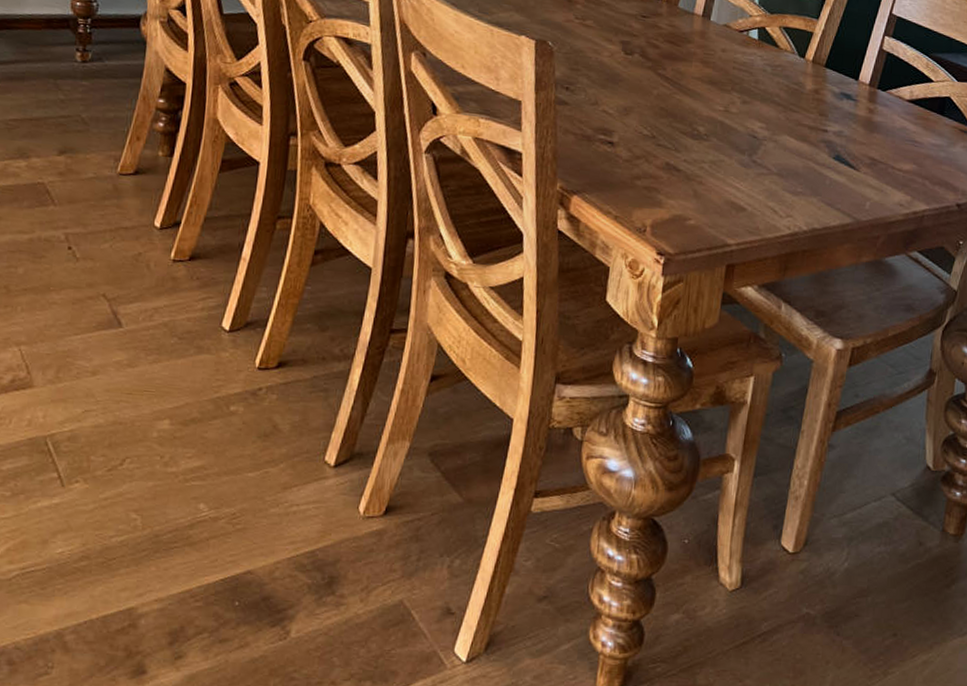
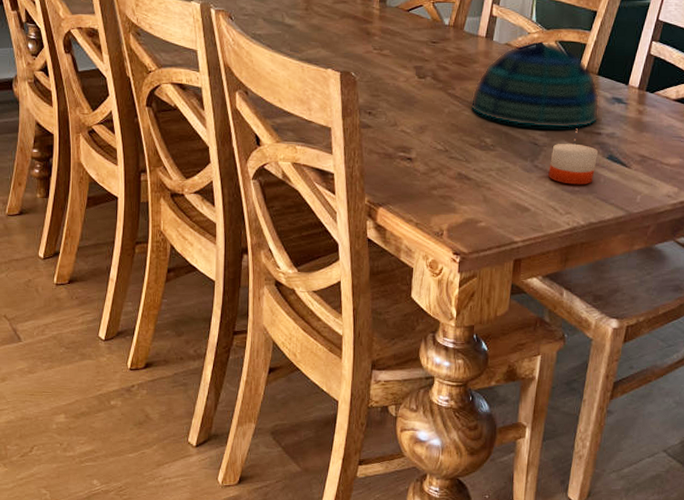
decorative bowl: none [682,24,827,124] -> present [470,41,600,129]
candle: none [768,128,825,186] -> present [548,133,599,185]

